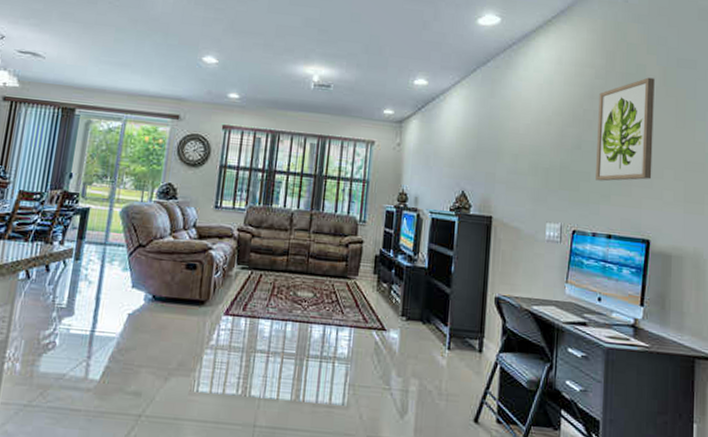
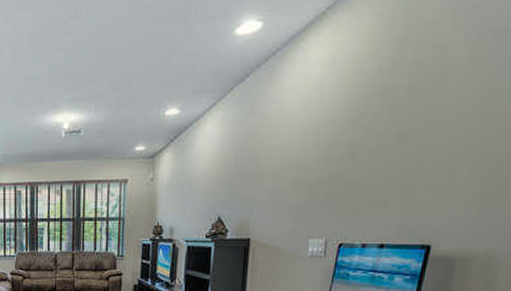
wall art: present [596,77,655,181] -> none [370,60,458,189]

